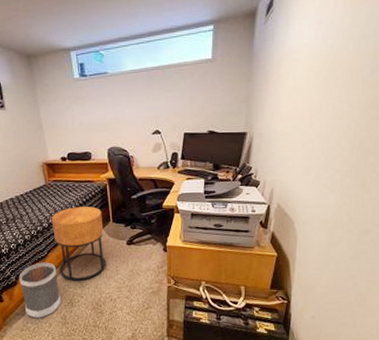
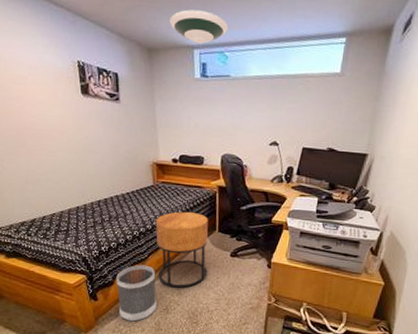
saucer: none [44,14,101,45] -> present [169,9,229,44]

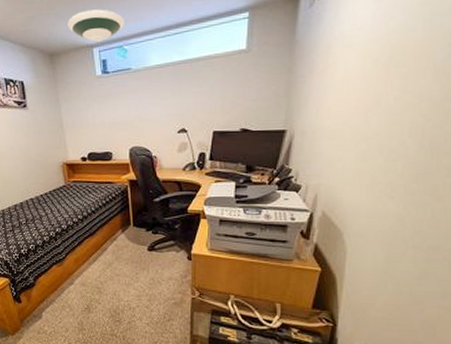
wastebasket: present [116,264,157,322] -> none [37,265,78,322]
side table: present [155,211,209,289] -> none [70,209,125,286]

